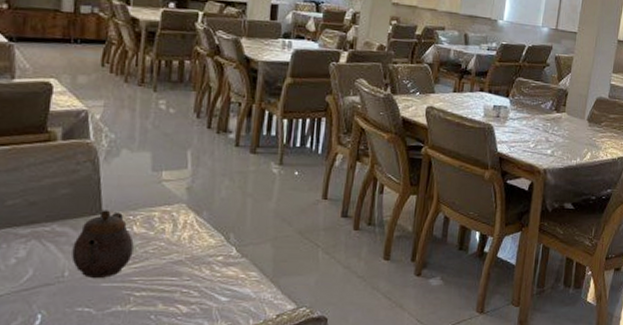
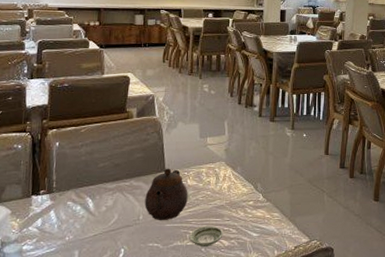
saucer: none [133,287,181,313] -> present [189,226,224,247]

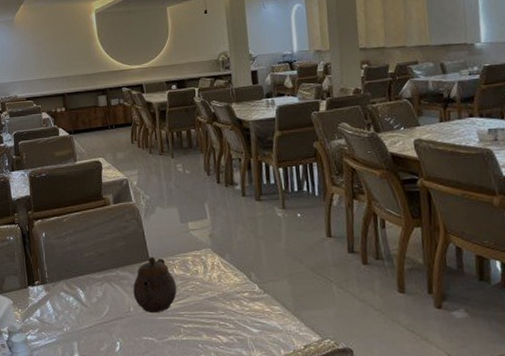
saucer: present [189,226,224,247] -> none [183,320,220,342]

